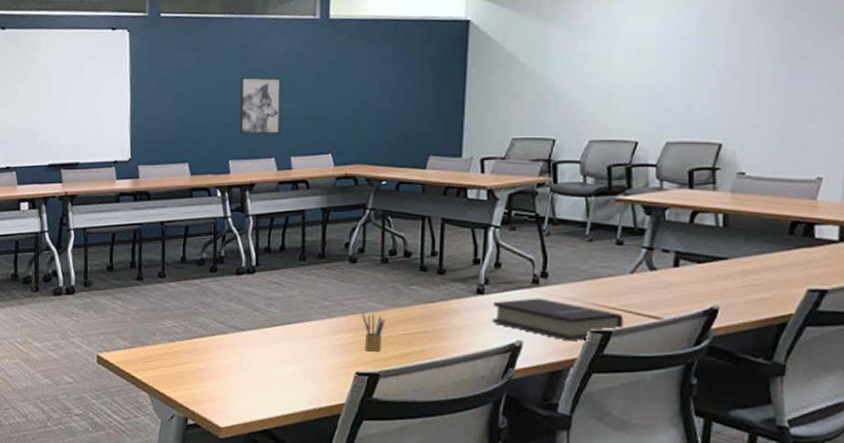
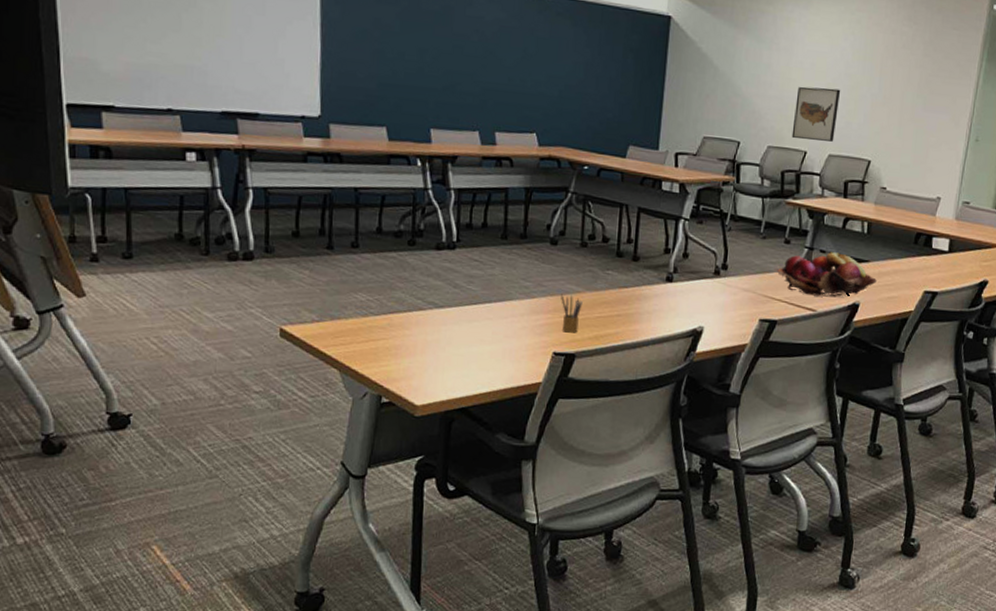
wall art: present [239,77,281,134] -> none [442,42,487,107]
book: present [492,298,624,342] -> none [678,287,787,329]
fruit basket: none [609,251,740,302] -> present [777,252,877,298]
wall art: none [618,69,677,130] -> present [791,86,841,142]

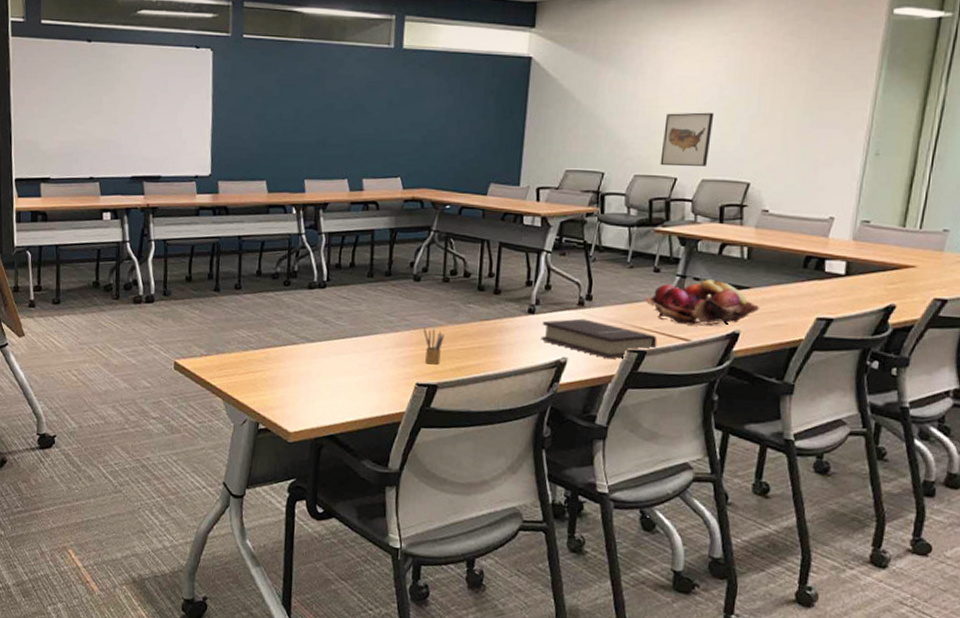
book: none [678,287,787,329] -> present [541,318,658,360]

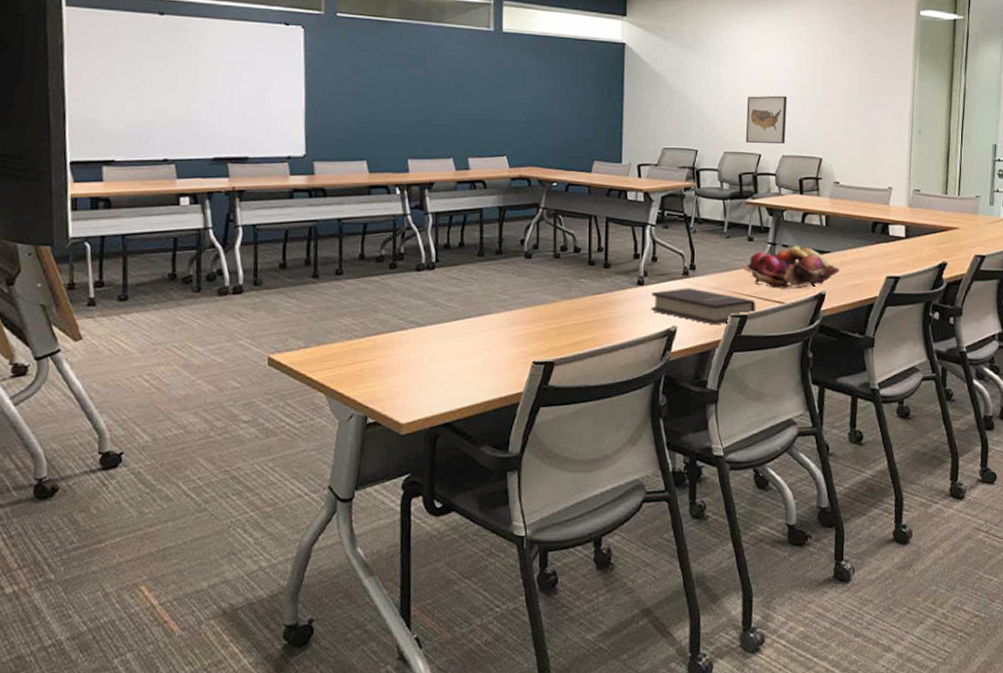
pencil box: present [423,327,445,365] -> none [537,304,559,341]

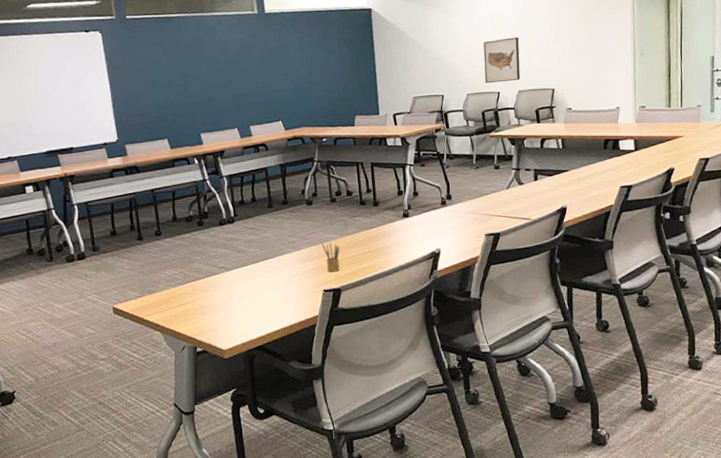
pencil box: none [537,304,559,341] -> present [322,242,340,272]
book: present [651,288,756,325] -> none [416,214,507,244]
fruit basket: present [743,246,839,289] -> none [493,168,578,208]

